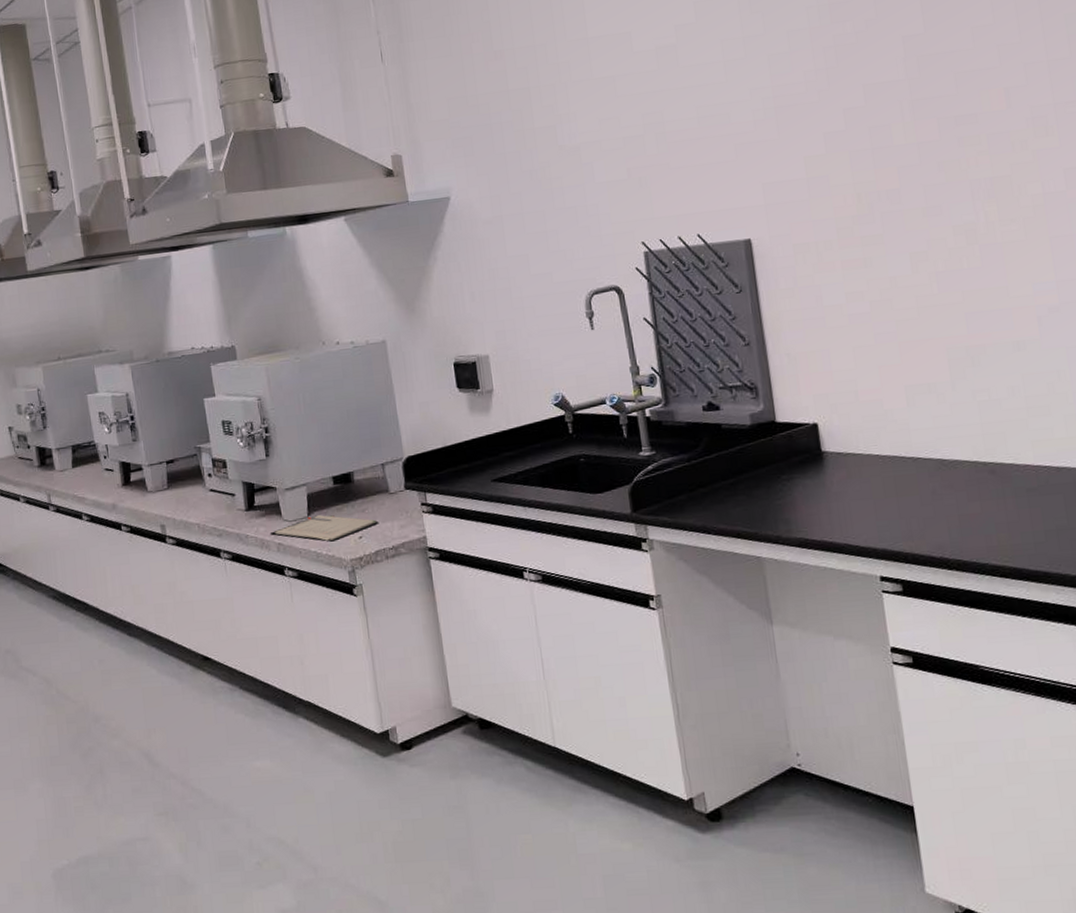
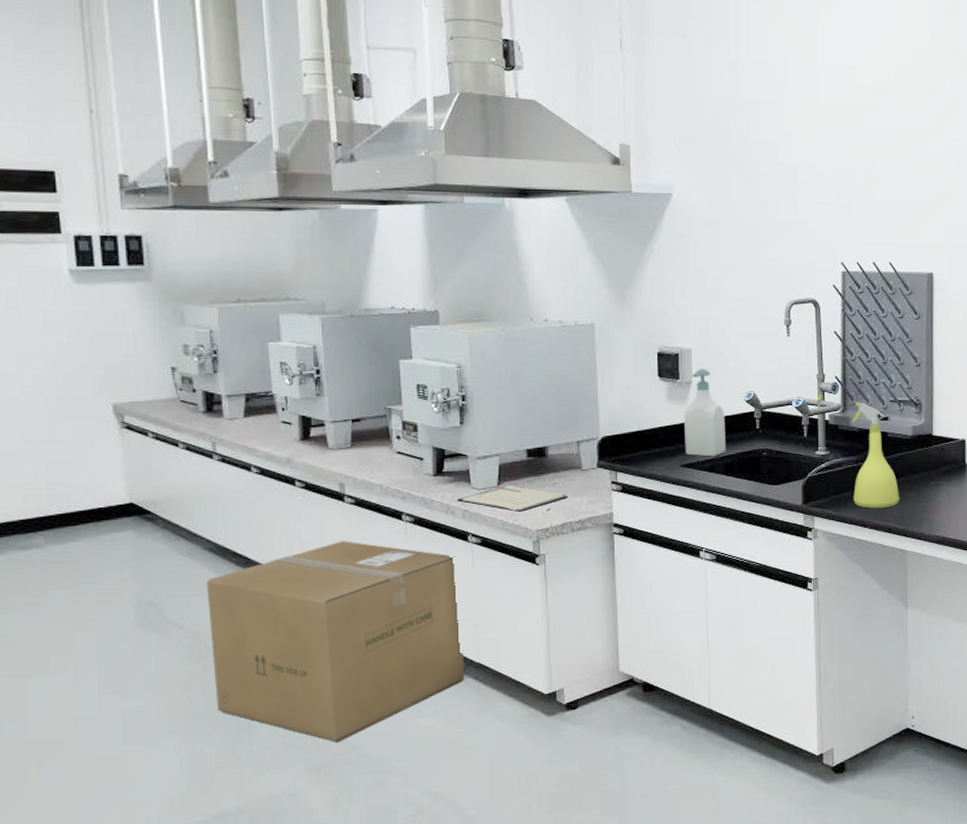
box: none [53,581,295,786] -> present [206,541,464,742]
soap bottle: none [488,374,539,469] -> present [683,369,727,457]
spray bottle: none [677,392,747,512] -> present [852,402,900,509]

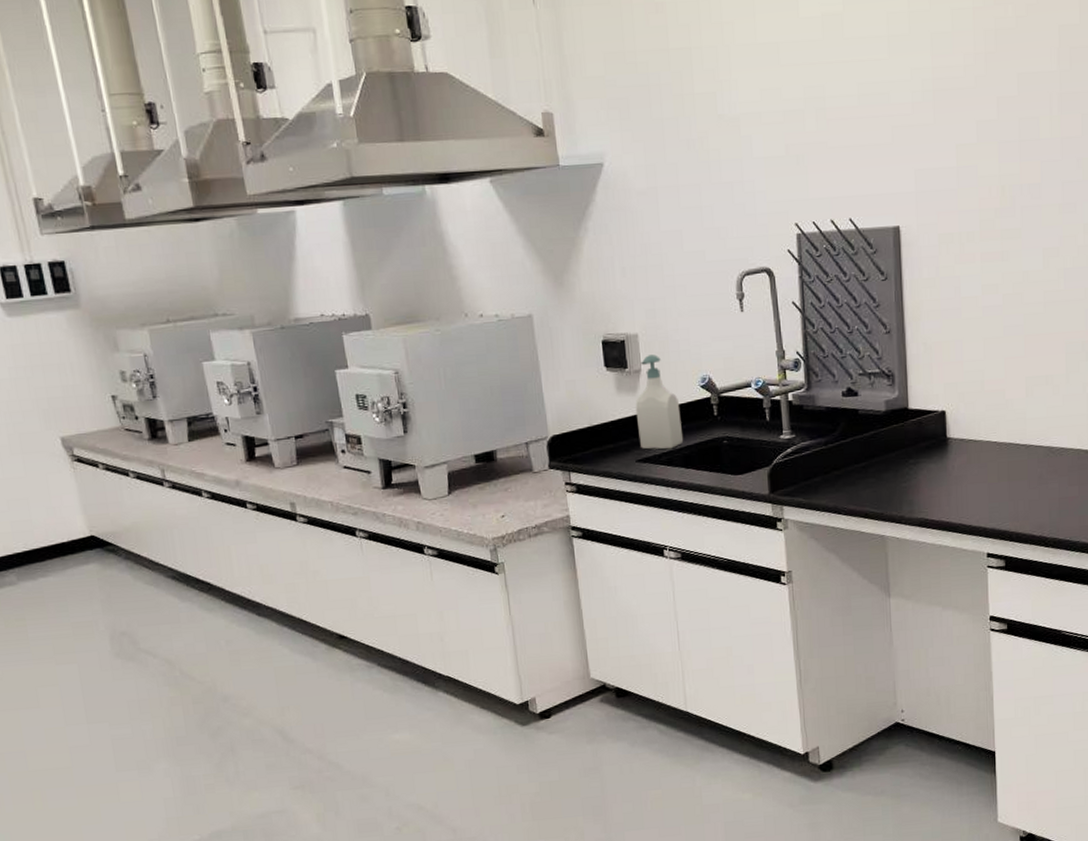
box: present [206,541,464,742] -> none [173,560,435,760]
clipboard: present [456,484,569,512] -> none [408,492,522,521]
spray bottle: present [852,402,900,509] -> none [817,378,876,494]

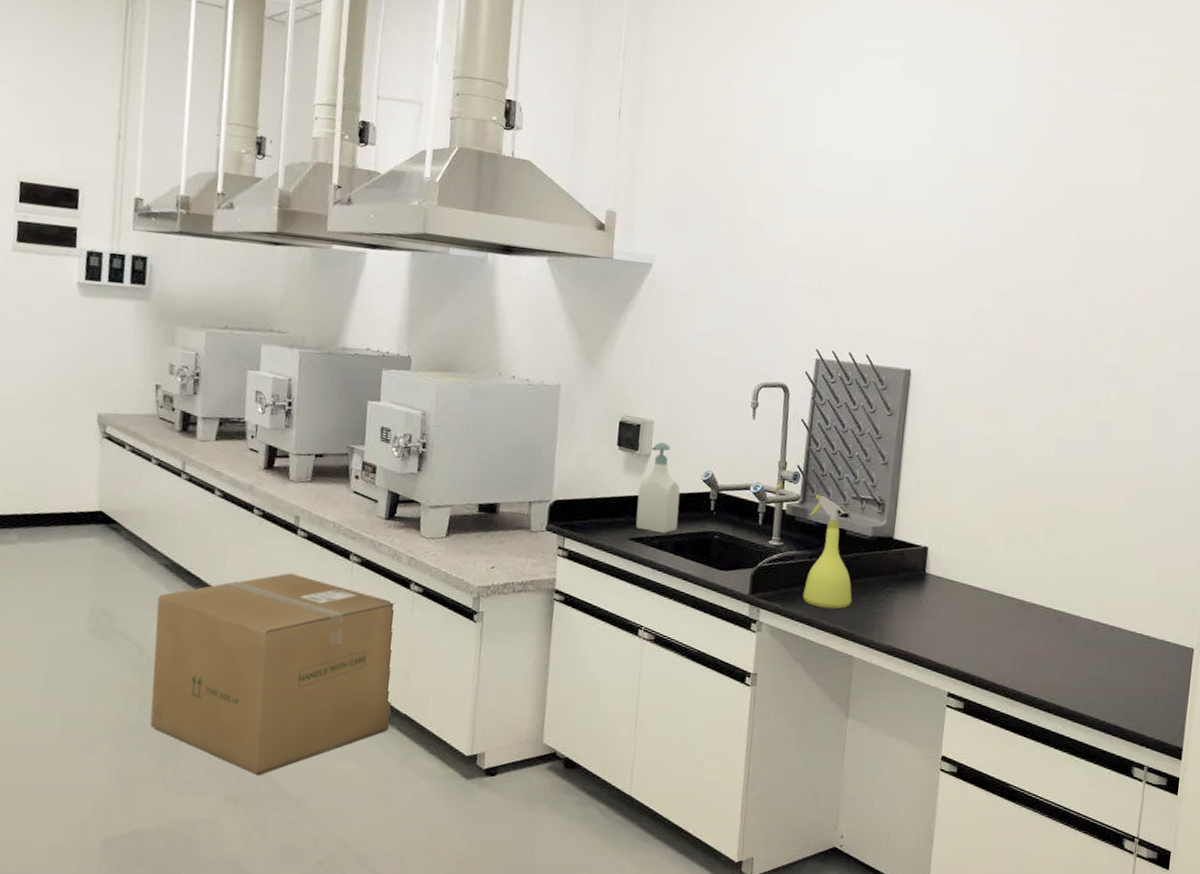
box: none [173,560,435,760] -> present [150,573,396,775]
spray bottle: none [817,378,876,494] -> present [803,494,852,610]

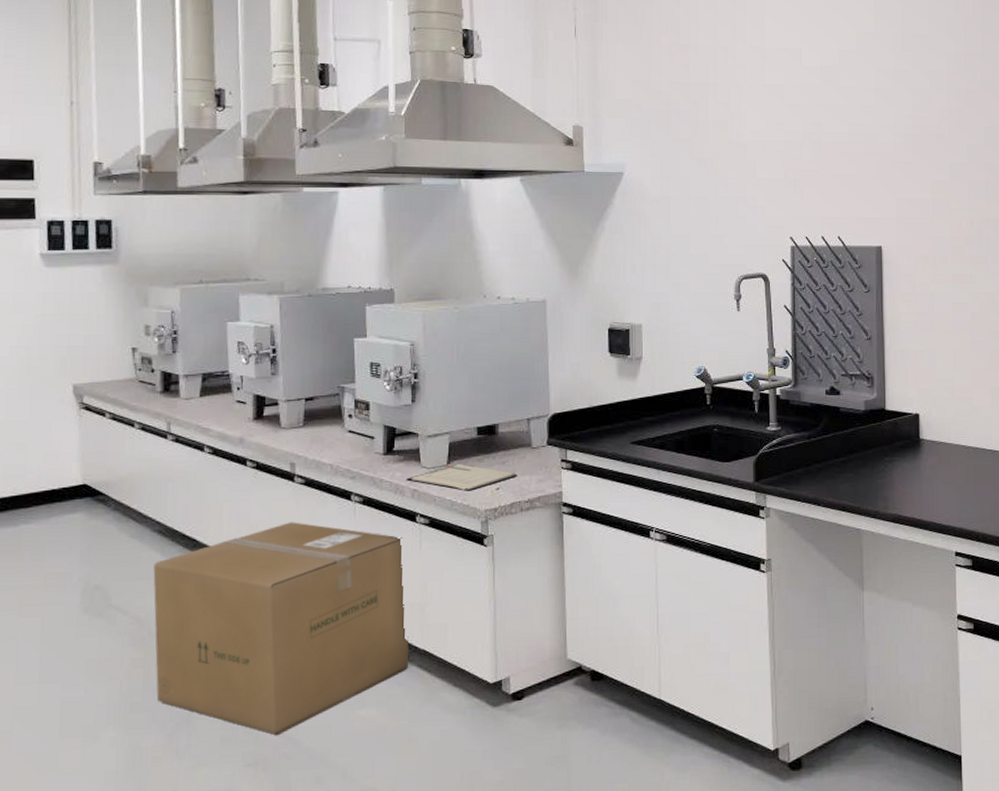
clipboard: none [404,537,514,566] -> present [406,463,518,491]
soap bottle: present [635,442,680,534] -> none [634,344,677,434]
spray bottle: present [803,494,852,610] -> none [803,376,854,486]

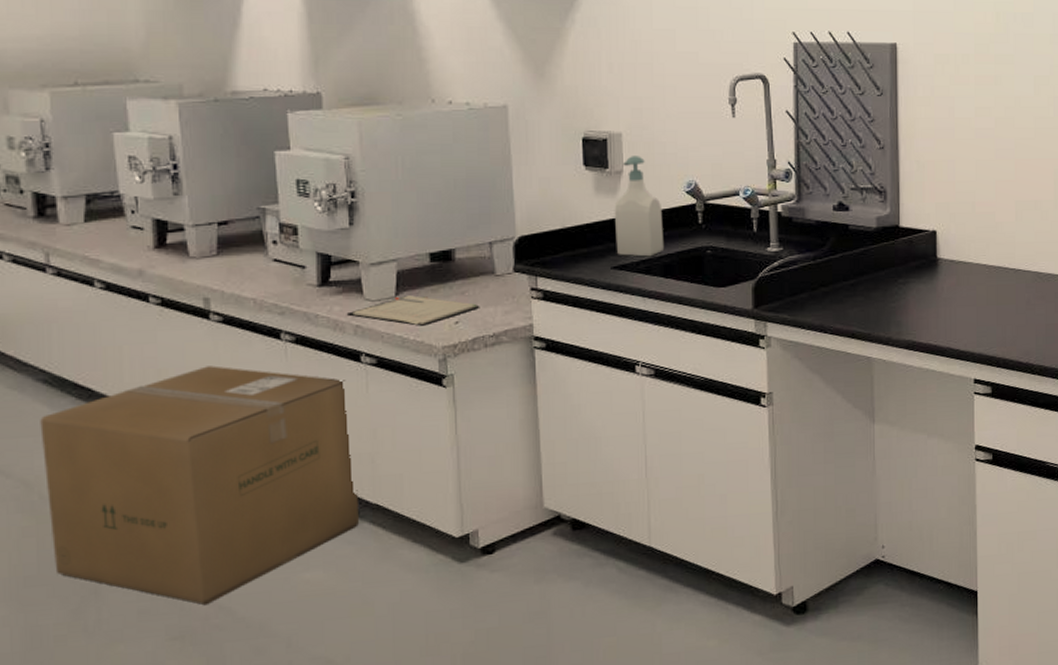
soap bottle: none [634,344,677,434] -> present [614,156,665,257]

